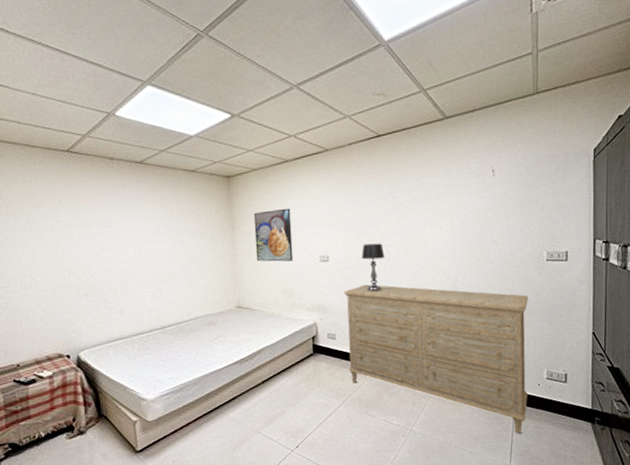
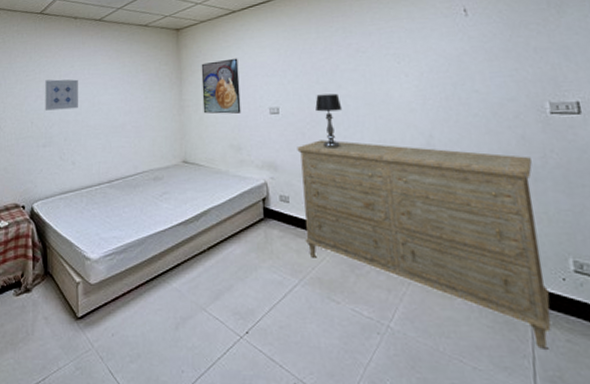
wall art: none [81,225,122,259] -> present [45,79,78,111]

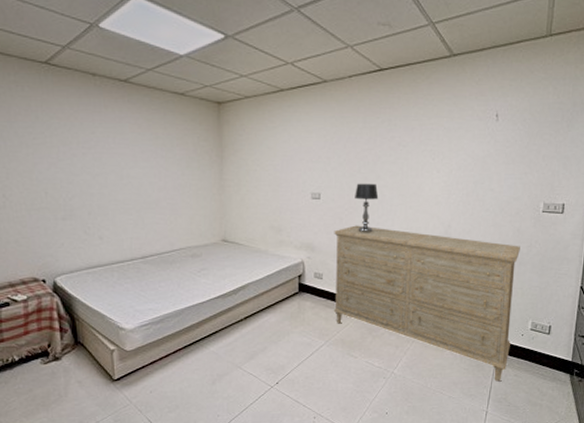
wall art: present [45,79,78,111] -> none [59,146,103,181]
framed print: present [201,58,241,114] -> none [244,140,284,196]

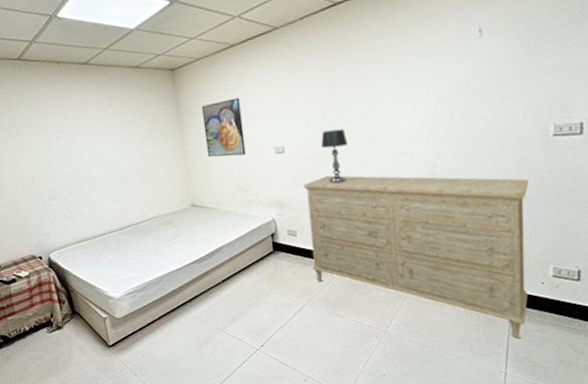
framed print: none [244,140,284,196] -> present [201,97,247,157]

